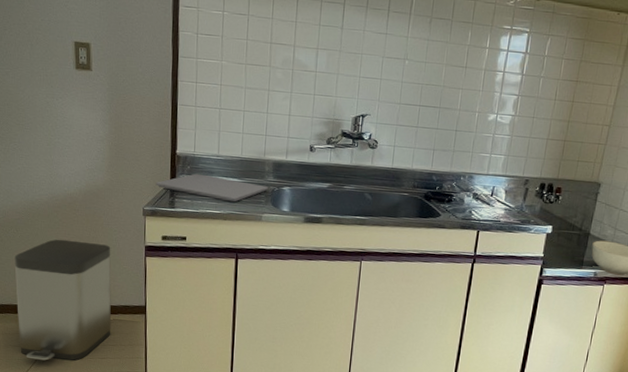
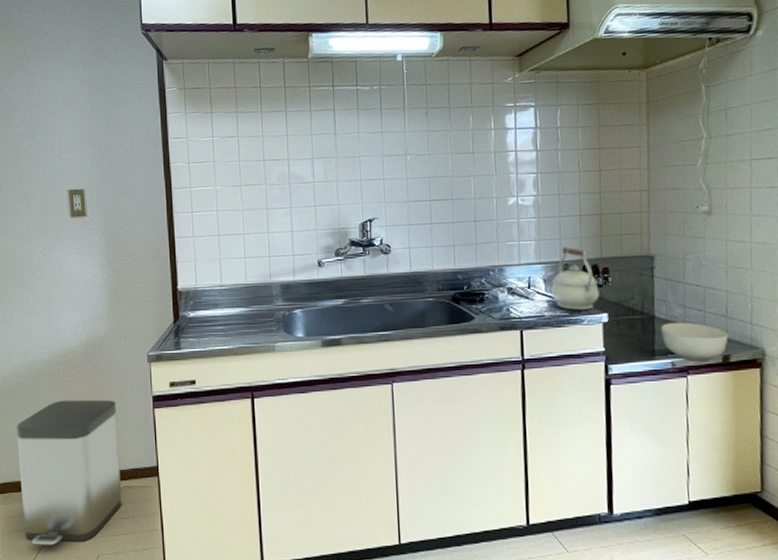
cutting board: present [155,173,269,202] -> none [158,308,279,334]
kettle: none [509,164,551,221] -> present [550,246,600,310]

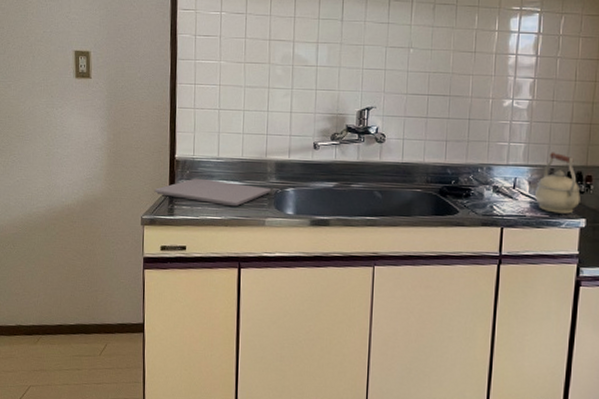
pedal bin: present [16,399,122,545] -> none [10,253,108,388]
cutting board: none [158,308,279,334] -> present [154,178,272,207]

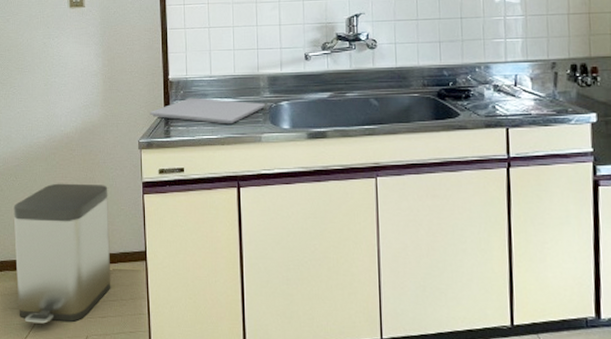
pedal bin: none [10,253,108,388] -> present [13,183,111,324]
kettle: present [534,152,581,214] -> none [537,45,588,109]

